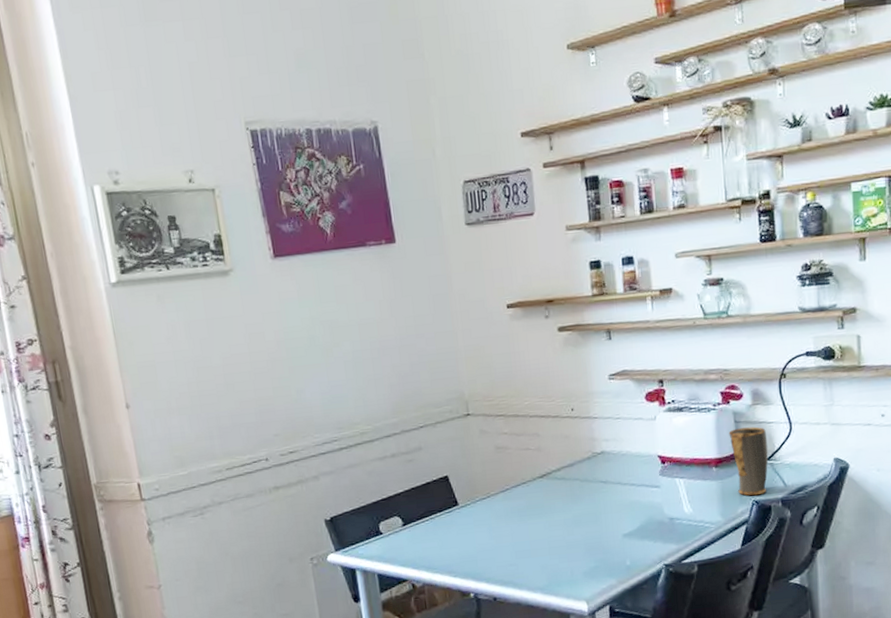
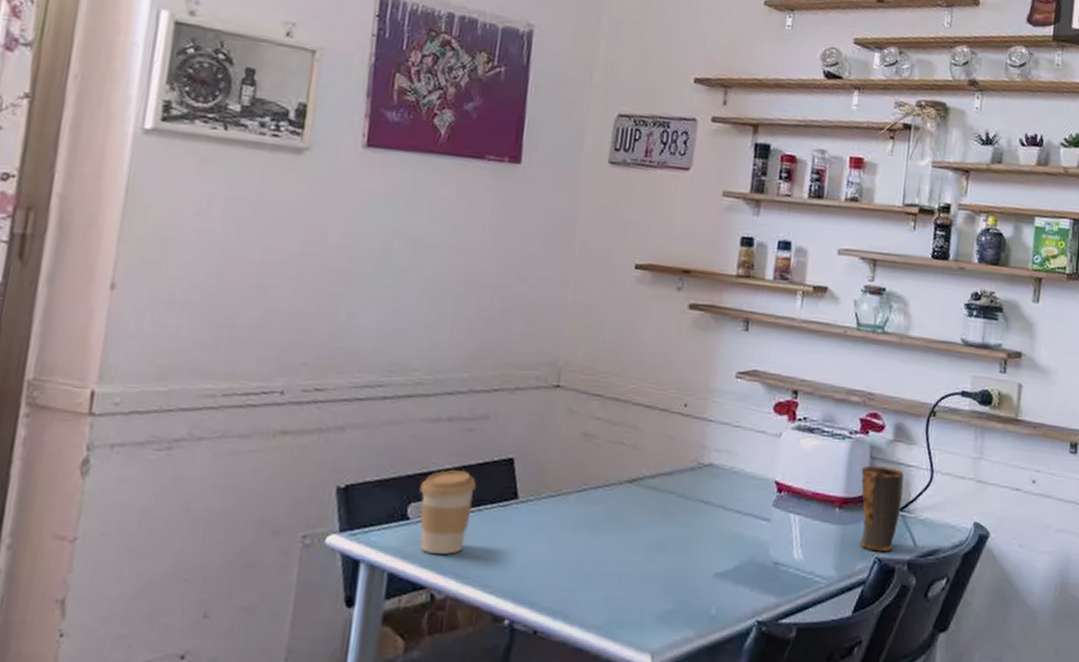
coffee cup: none [384,491,427,556] -> present [419,470,477,554]

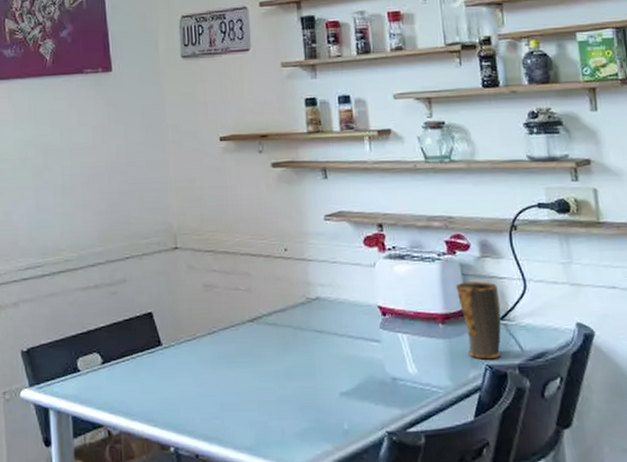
coffee cup: present [419,470,477,554] -> none [83,326,127,397]

